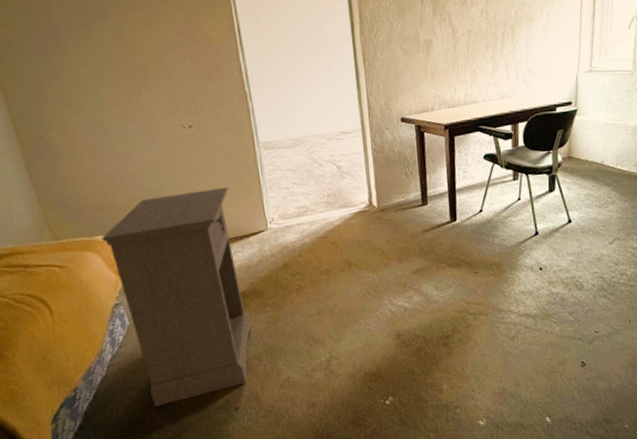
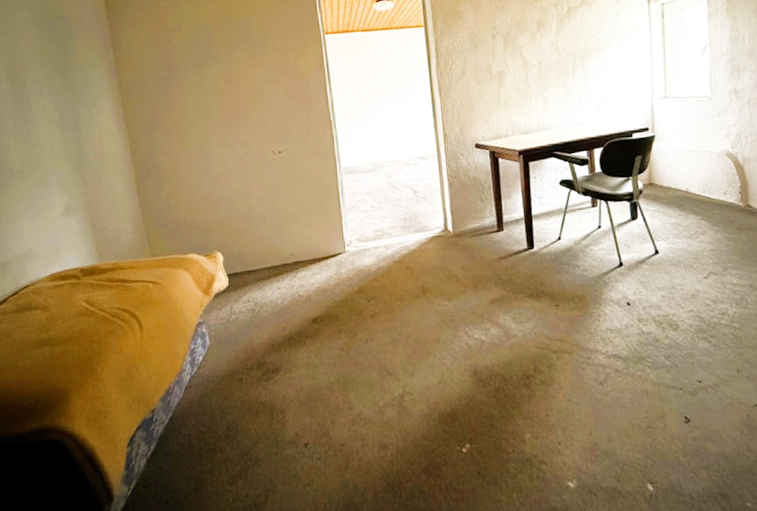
nightstand: present [101,187,252,407] -> none [193,209,326,436]

